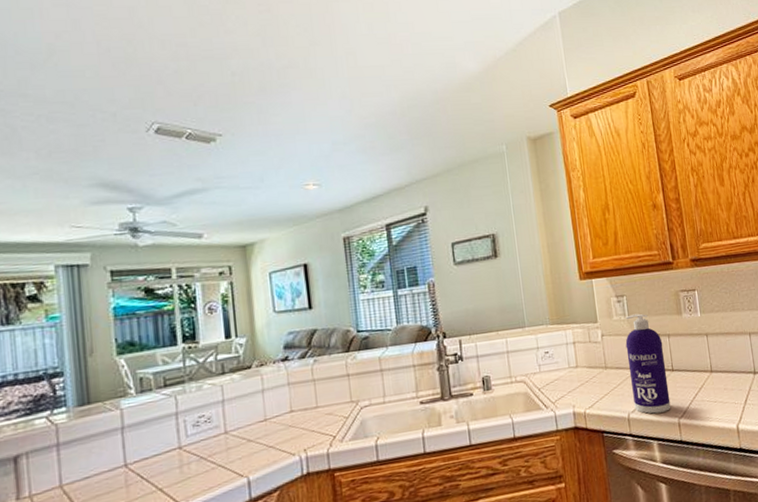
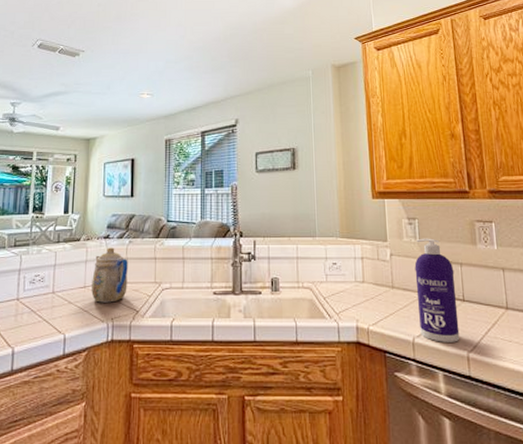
teapot: none [273,370,319,435] -> present [91,247,128,303]

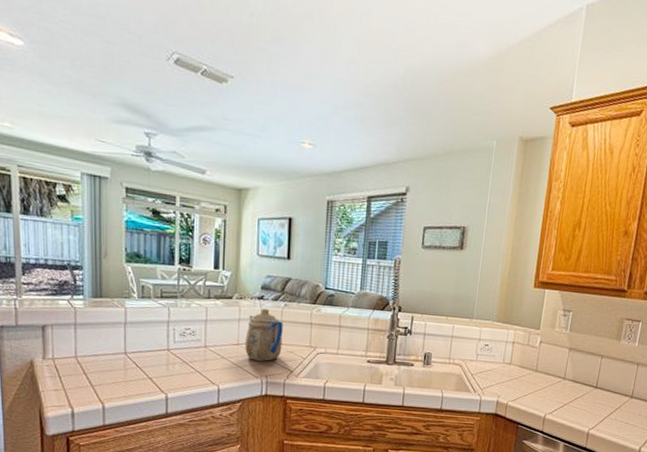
spray bottle: present [414,238,460,342] -> none [552,330,595,421]

